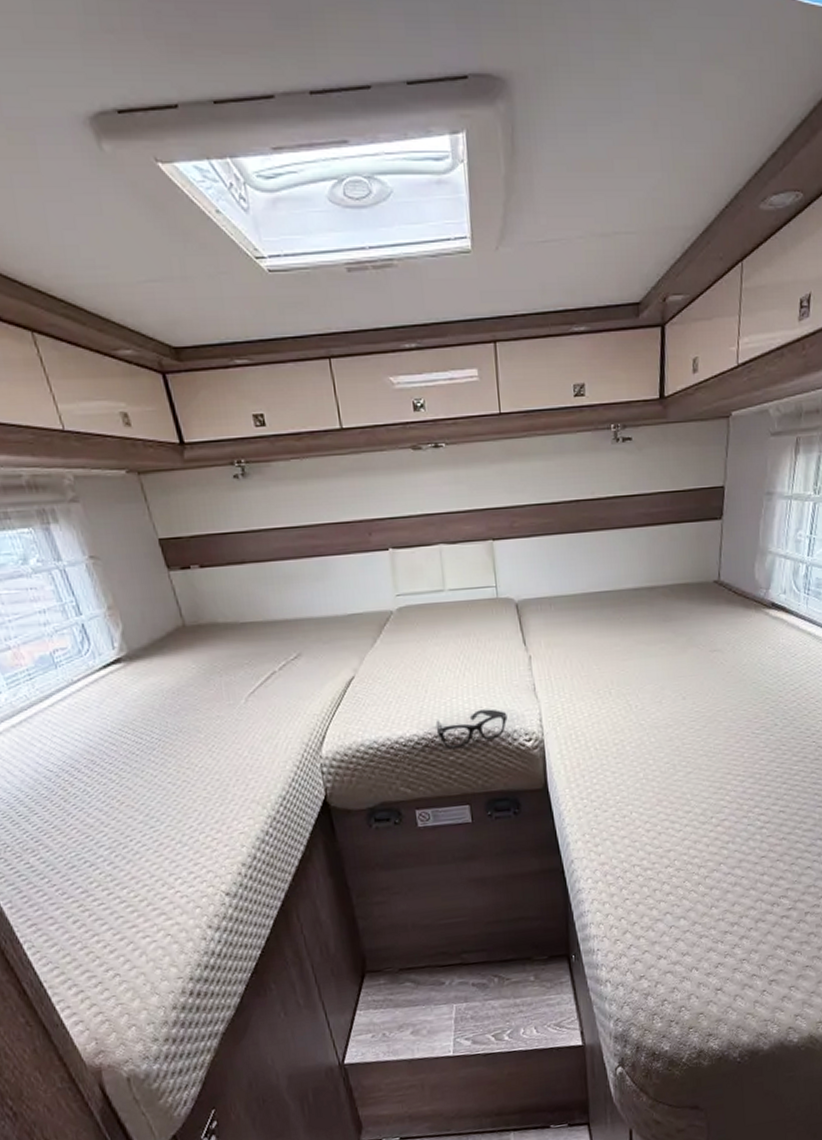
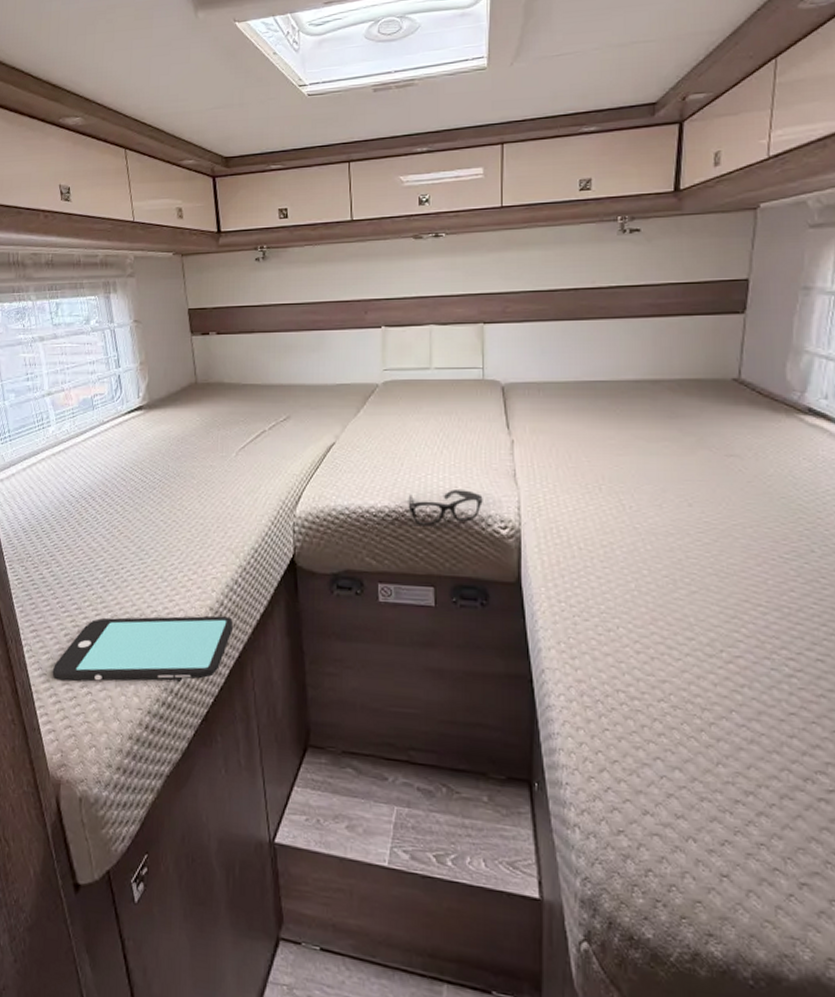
tablet: none [65,868,272,970] -> present [52,615,234,681]

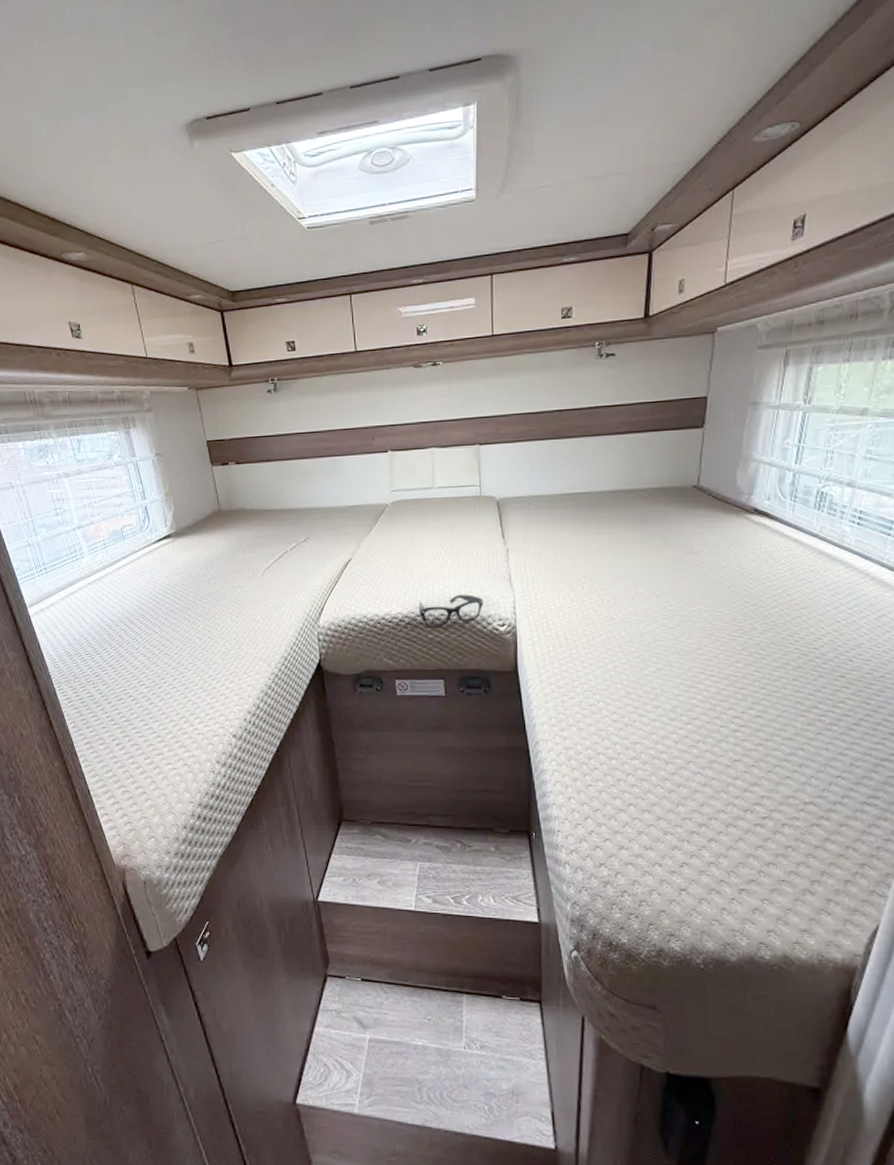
tablet: present [52,615,234,681] -> none [108,718,270,784]

